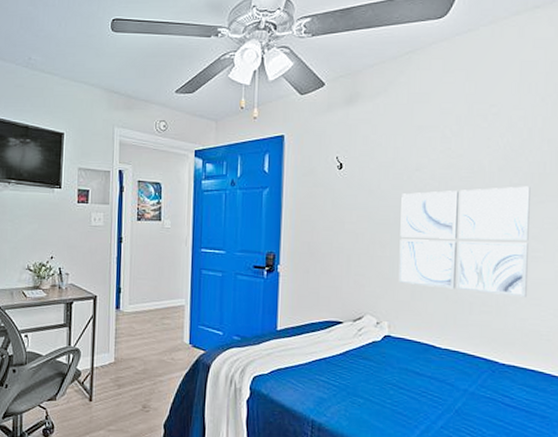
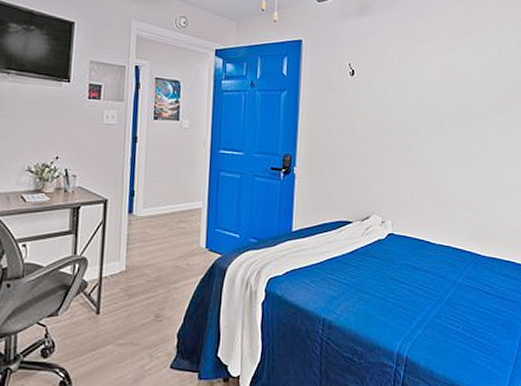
wall art: present [398,186,531,297] -> none [401,98,507,196]

